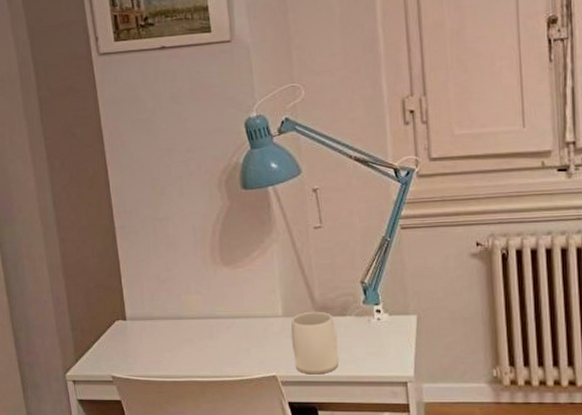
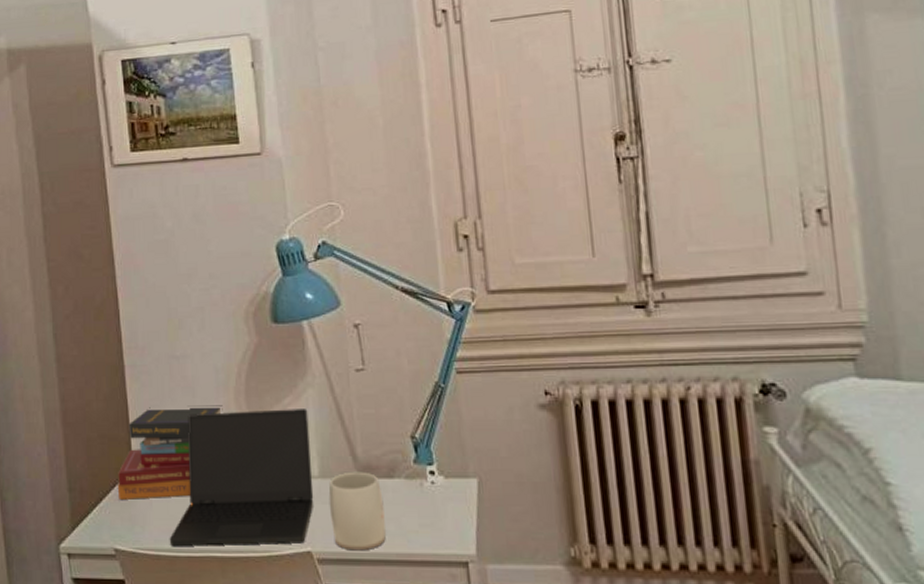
books: none [112,259,201,337] -> present [117,405,223,499]
laptop: none [157,260,278,373] -> present [169,409,314,546]

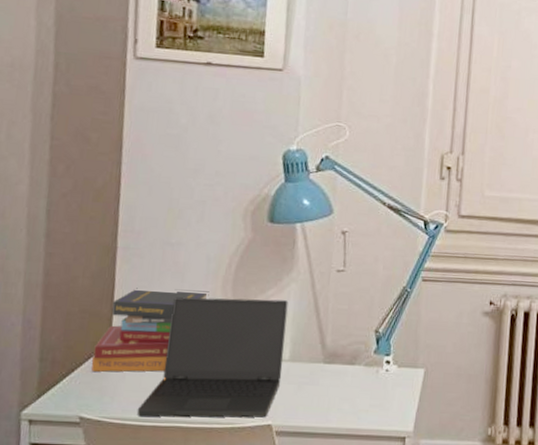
mug: present [328,471,386,551] -> none [293,357,343,426]

